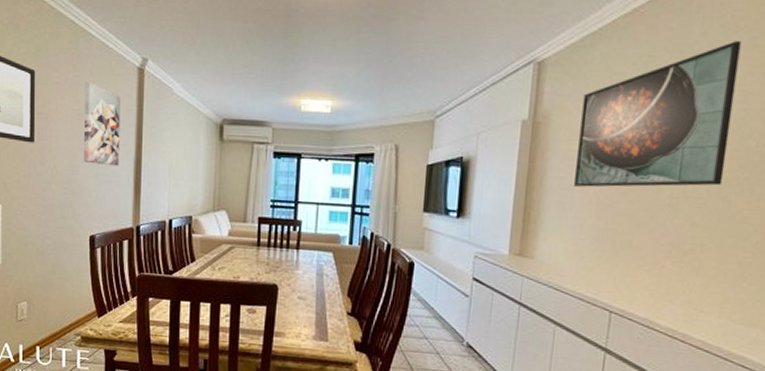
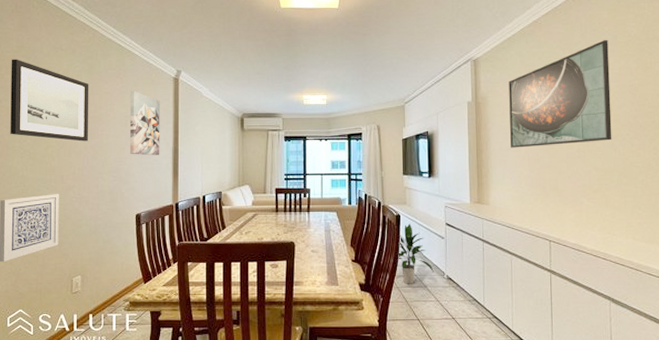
indoor plant: none [404,274,451,349] -> present [397,223,434,284]

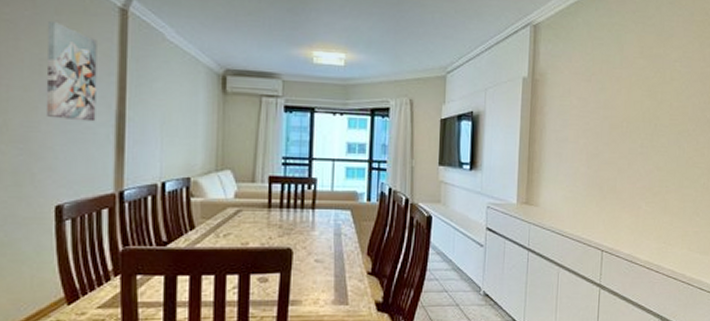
indoor plant: present [397,223,434,284] -> none [424,227,469,302]
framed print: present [509,40,612,148] -> none [568,16,684,139]

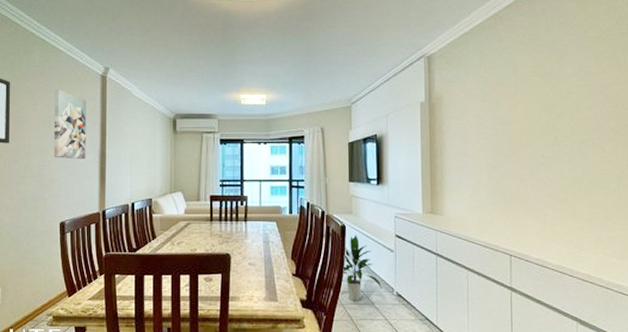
indoor plant: none [424,227,469,302] -> present [342,235,382,301]

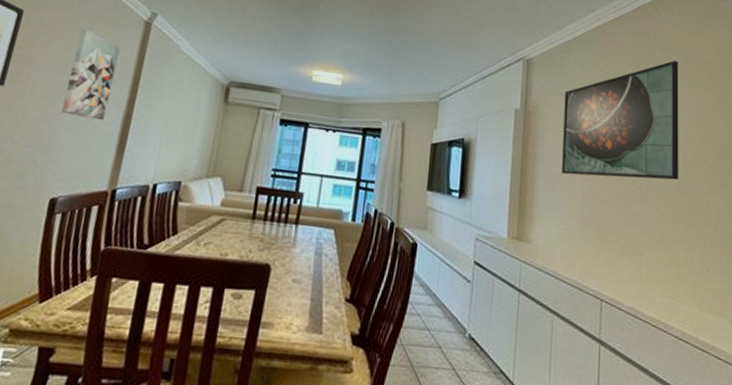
indoor plant: present [342,235,382,301] -> none [406,256,453,342]
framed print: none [466,35,581,153] -> present [562,60,679,181]

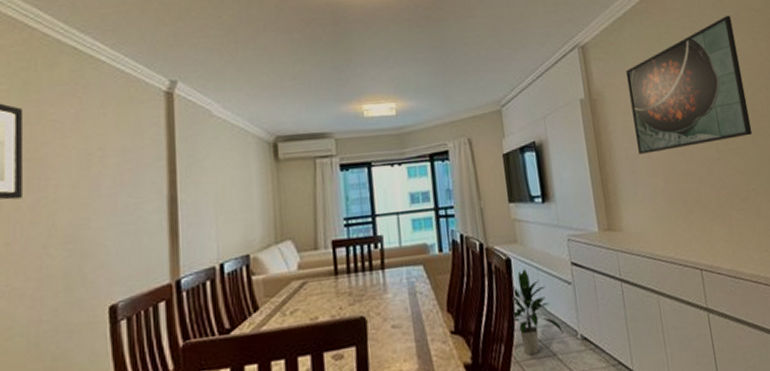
wall art: present [60,29,120,121] -> none [94,115,147,213]
indoor plant: none [406,256,453,342] -> present [511,268,563,355]

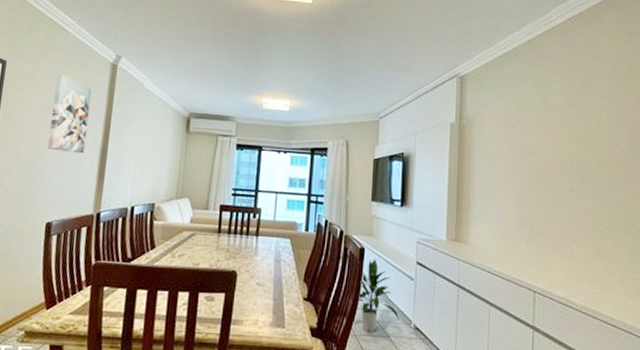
wall art: none [94,115,147,213] -> present [47,74,92,154]
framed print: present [626,16,753,154] -> none [496,68,608,181]

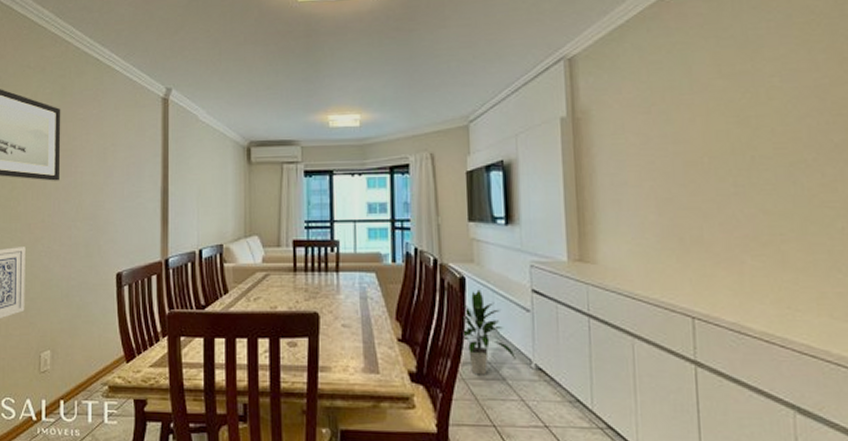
wall art: present [47,74,92,154] -> none [108,116,146,198]

